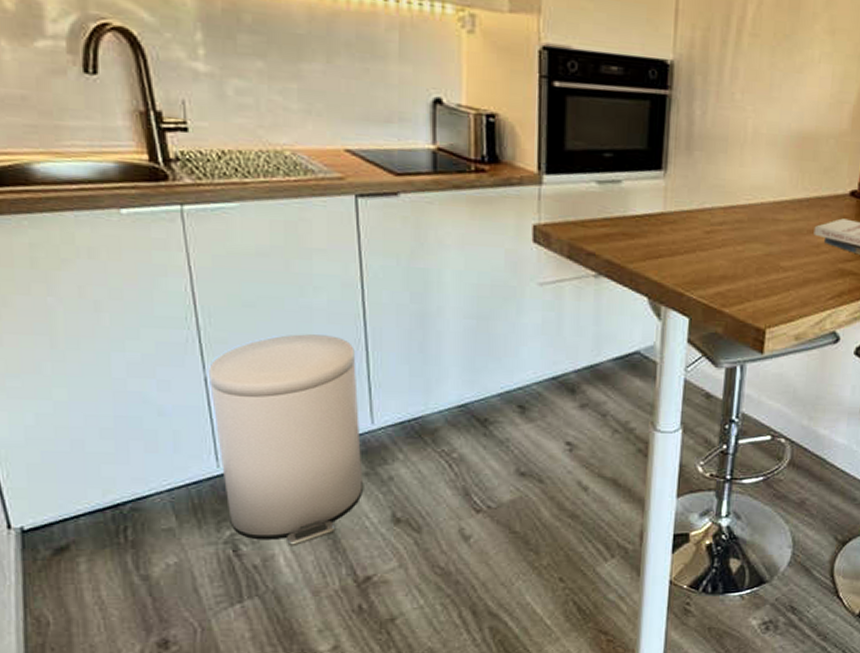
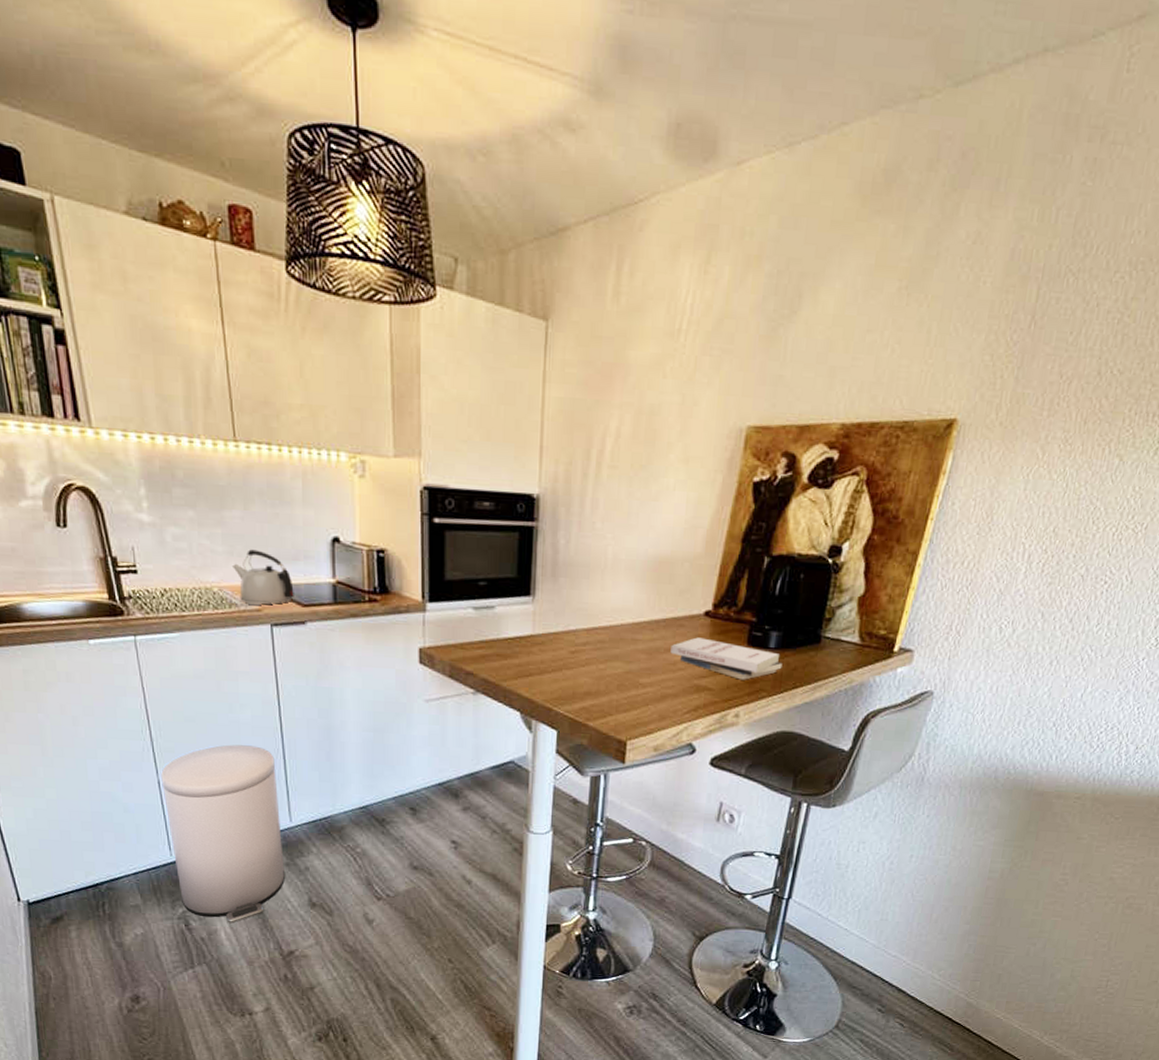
kettle: none [308,108,385,174] -> present [231,549,294,606]

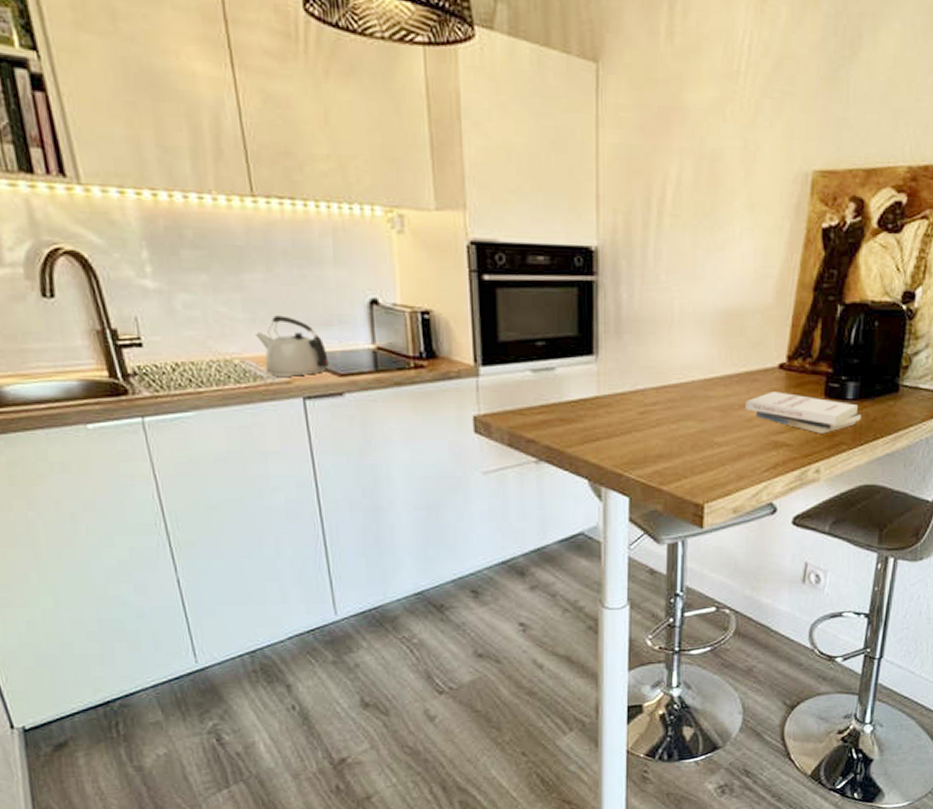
pedal bin: present [161,744,286,924] -> none [180,533,333,734]

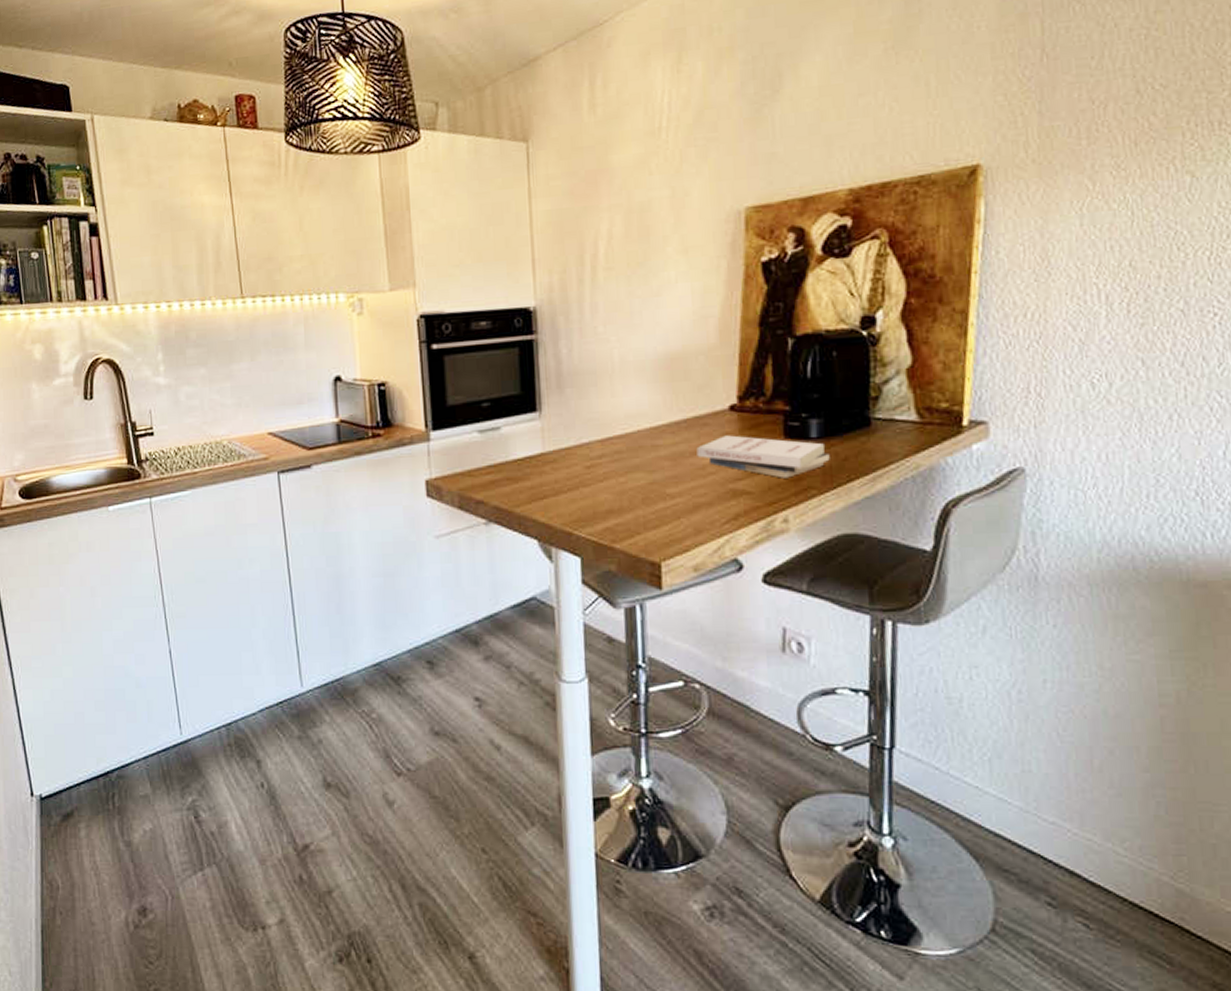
kettle: present [254,315,329,378] -> none [240,398,299,455]

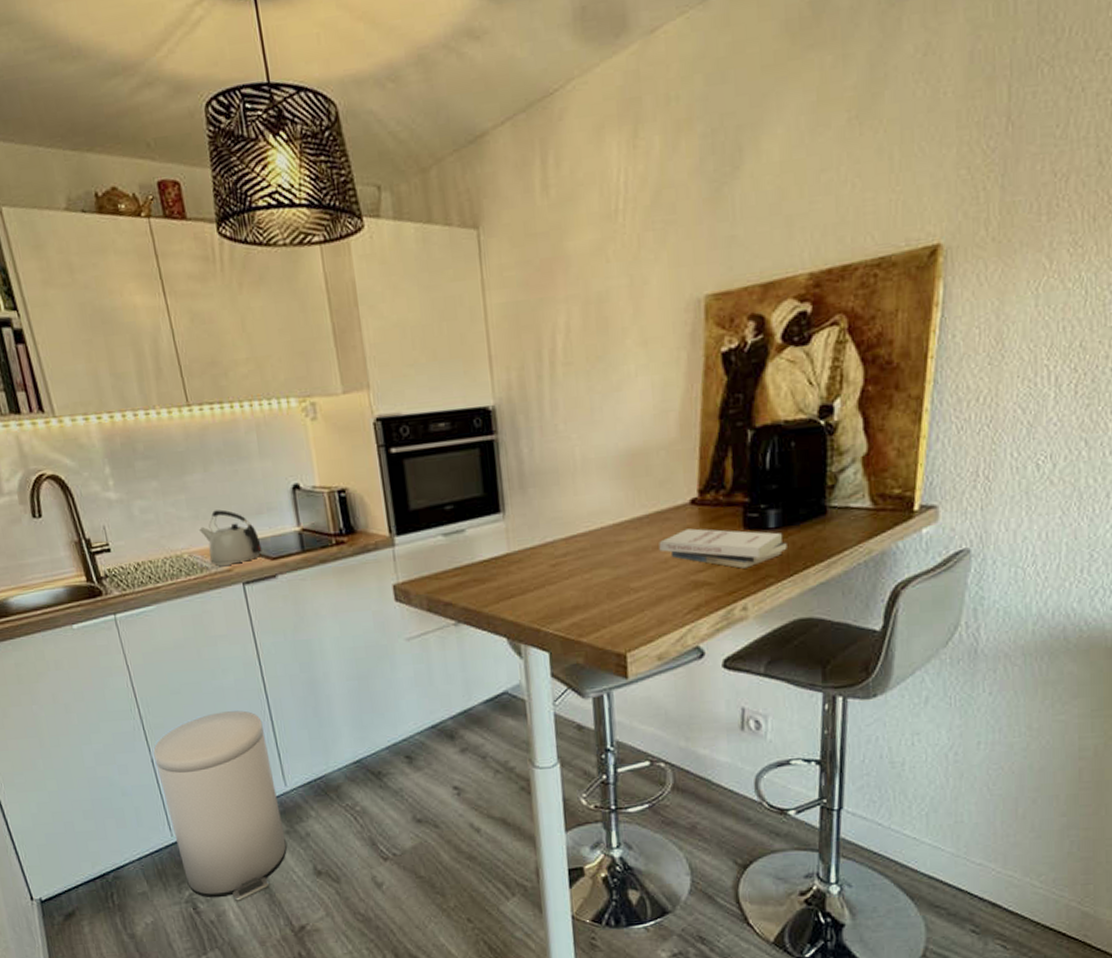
pedal bin: none [172,603,298,813] -> present [153,710,287,902]
kettle: none [240,398,299,455] -> present [198,509,262,567]

